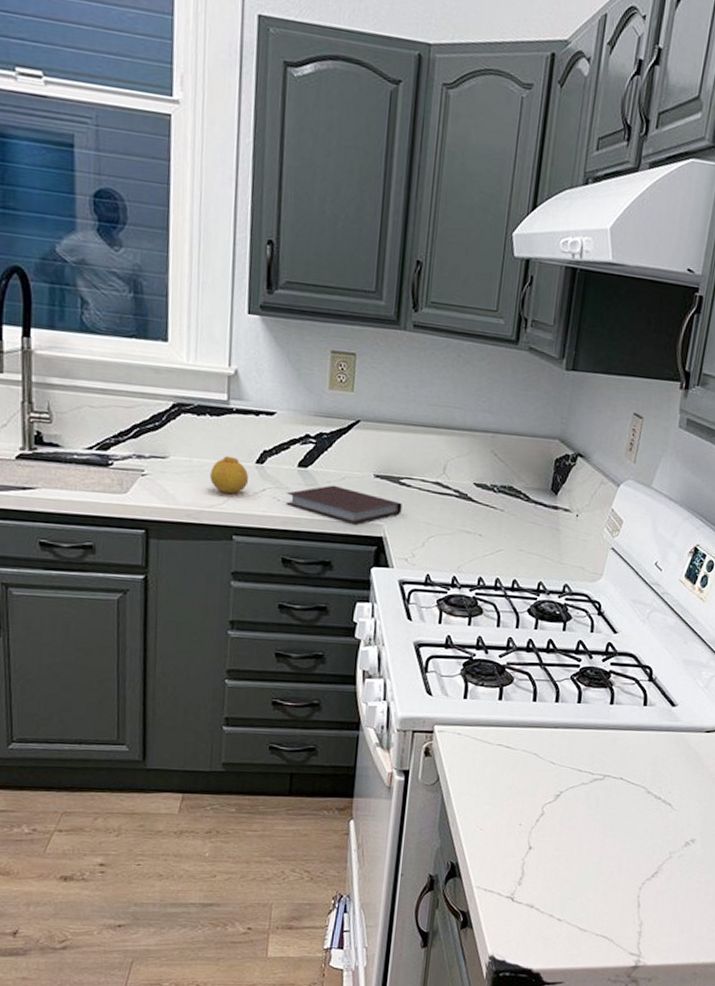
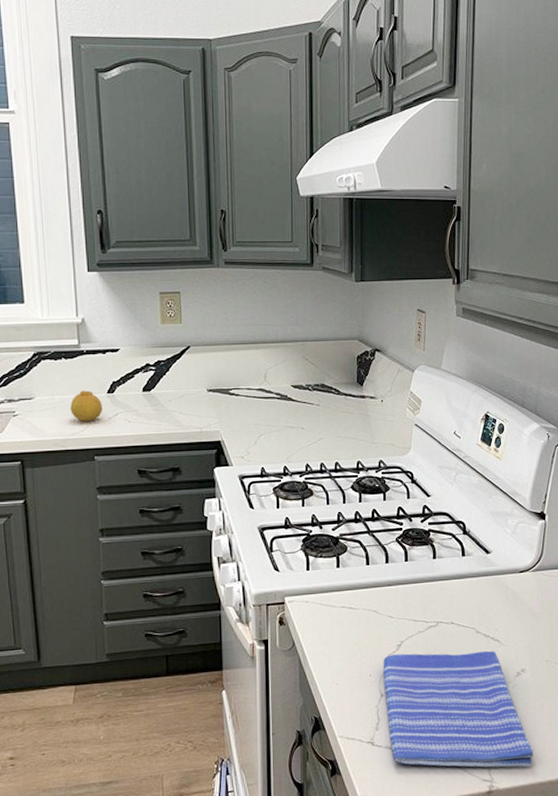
notebook: present [286,485,402,524] -> none [136,403,234,433]
dish towel: none [532,805,691,946] -> present [383,651,533,768]

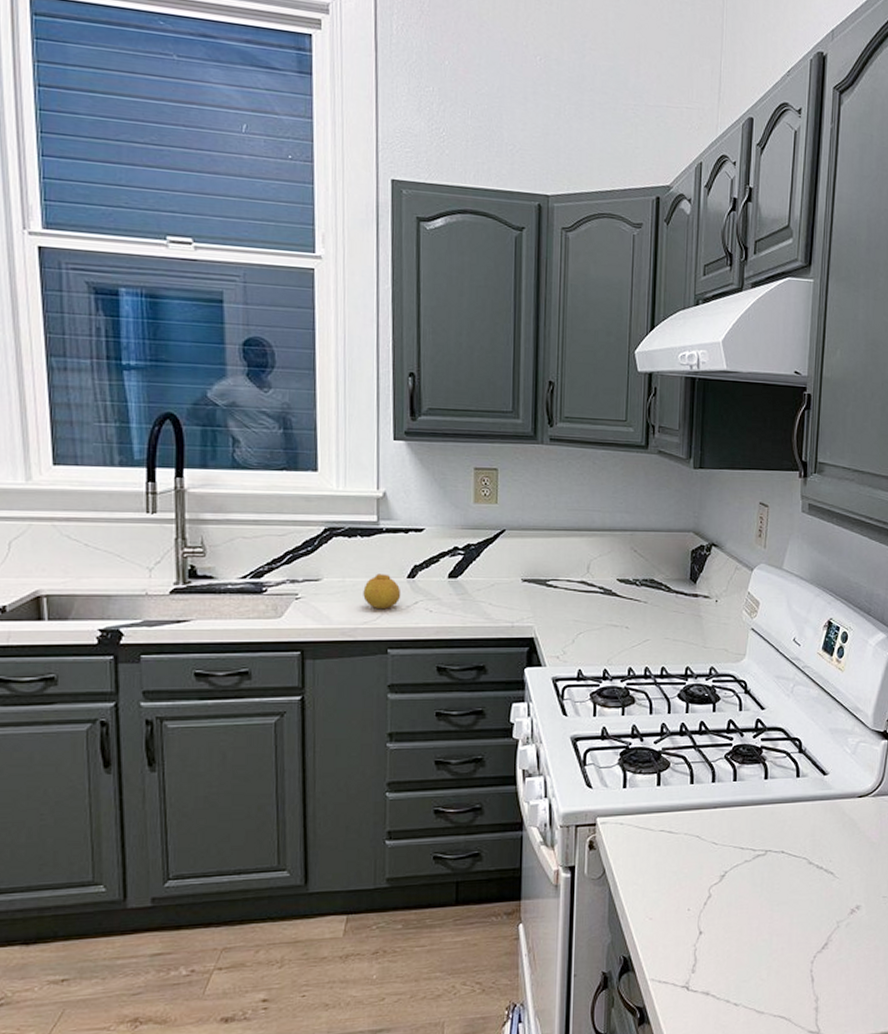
dish towel: present [383,651,533,768] -> none [703,885,866,1018]

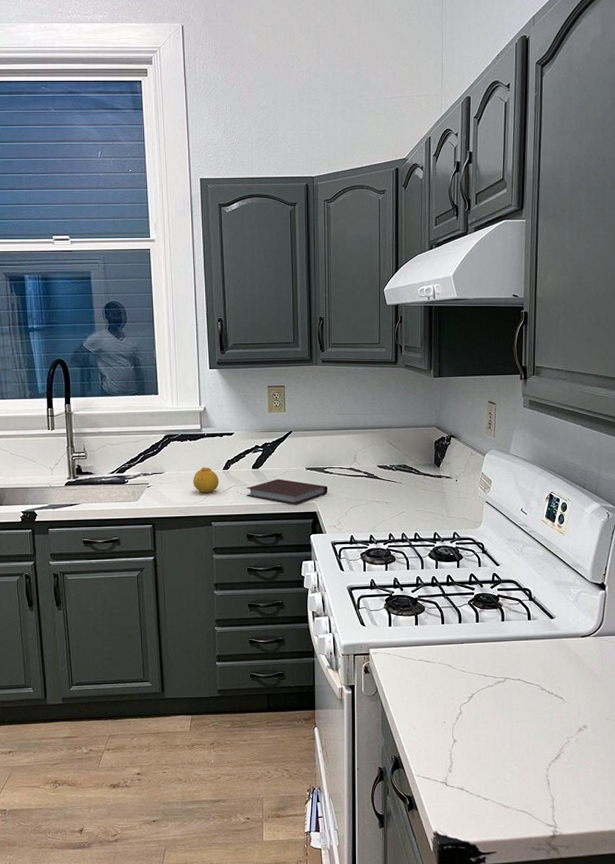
notebook: none [438,592,550,628] -> present [246,479,328,505]

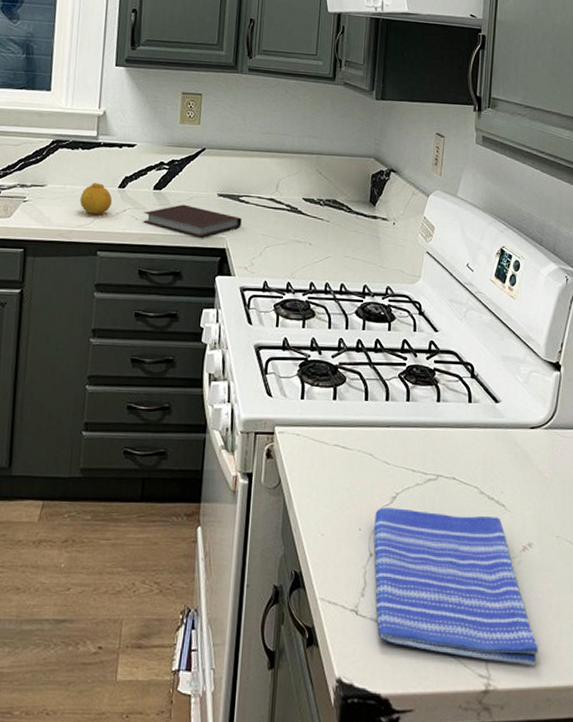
dish towel: none [456,705,595,816] -> present [374,507,538,666]

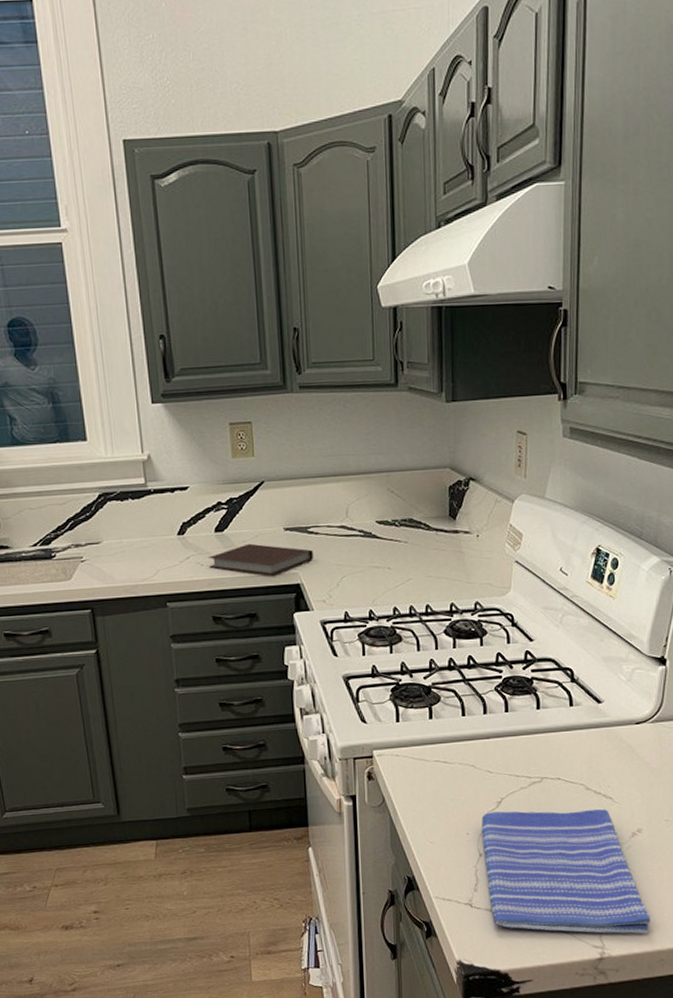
fruit: present [80,182,113,214] -> none [139,532,174,566]

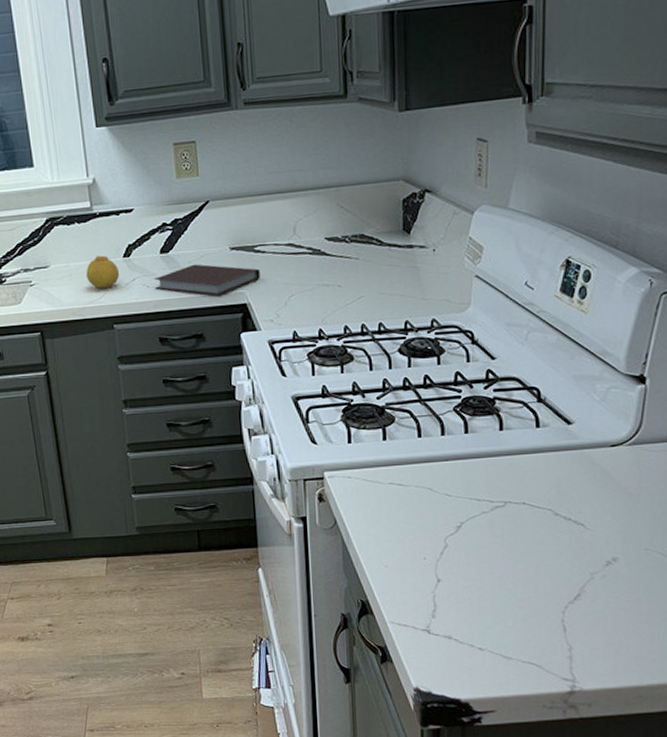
fruit: none [139,532,174,566] -> present [86,255,120,288]
dish towel: present [481,809,651,934] -> none [439,536,627,668]

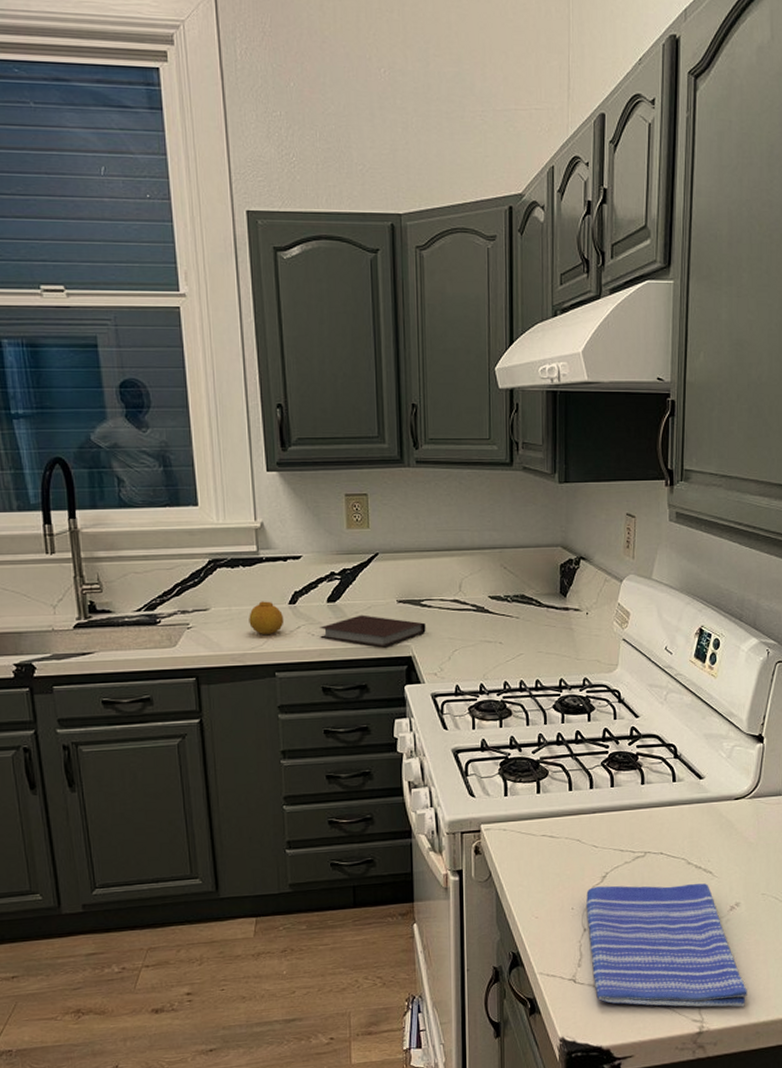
dish towel: none [439,536,627,668] -> present [586,883,747,1007]

